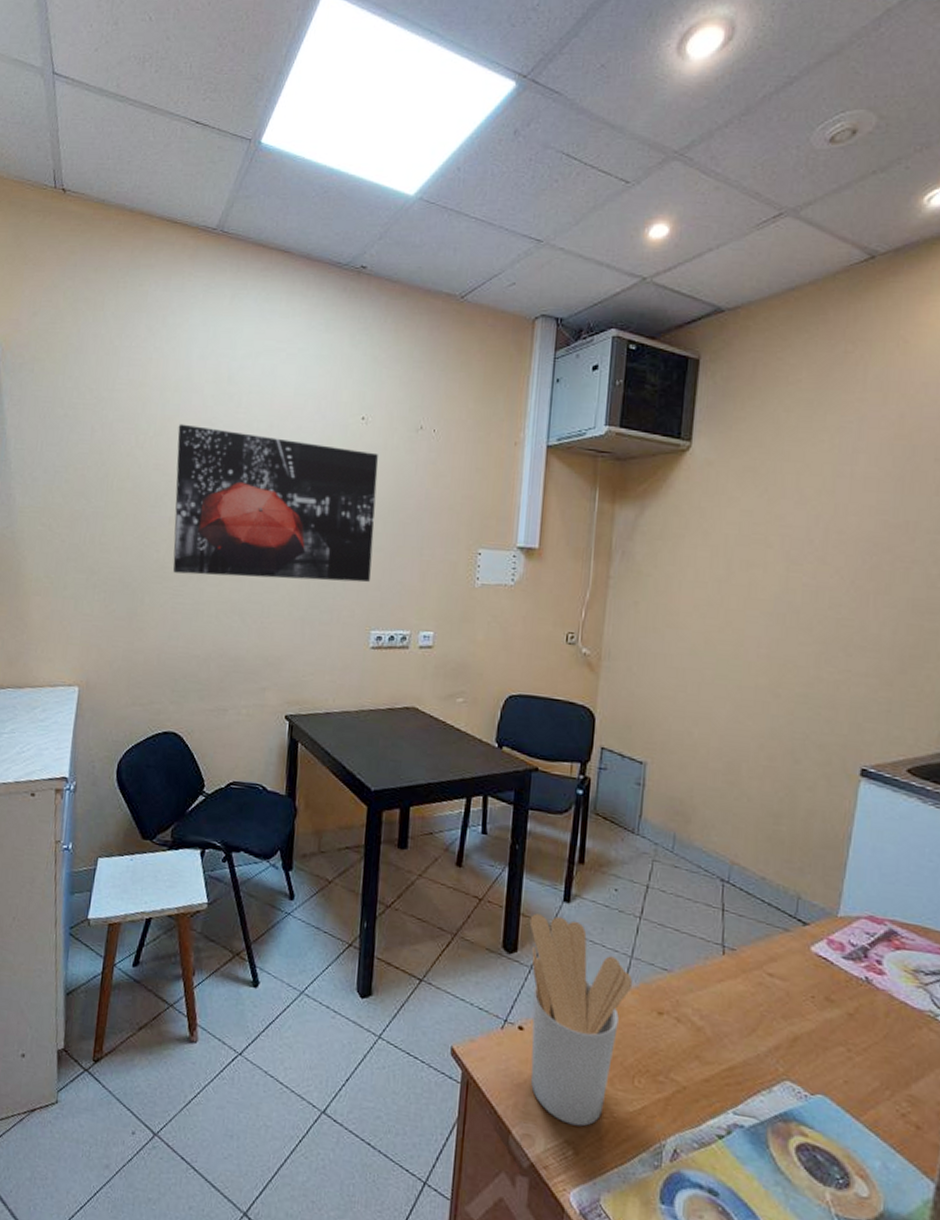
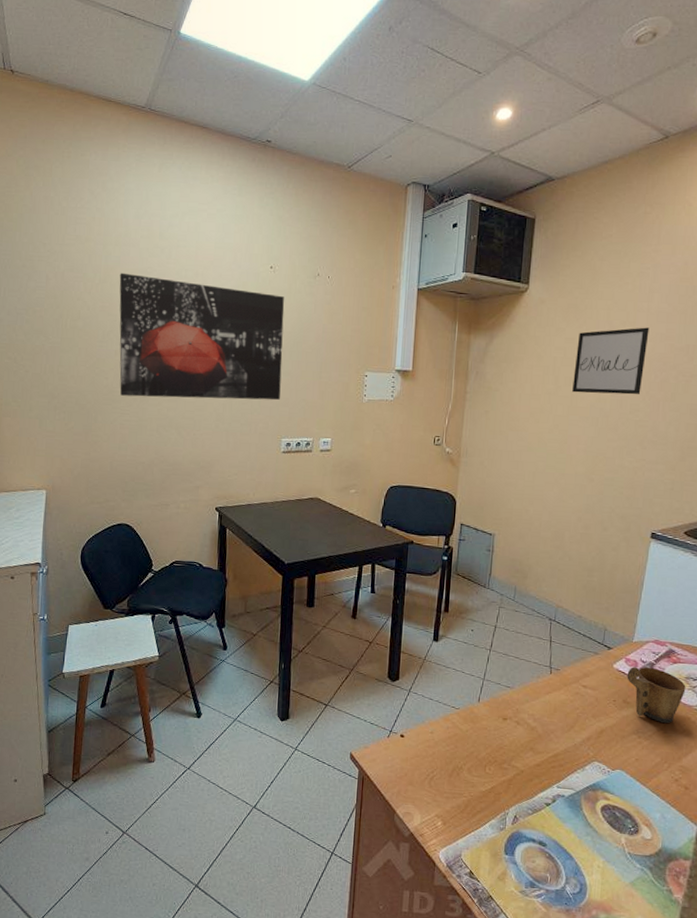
utensil holder: present [529,913,633,1127] -> none [408,651,485,804]
wall art: none [750,497,854,585] -> present [572,327,650,395]
mug: none [830,951,914,1034] -> present [627,667,686,724]

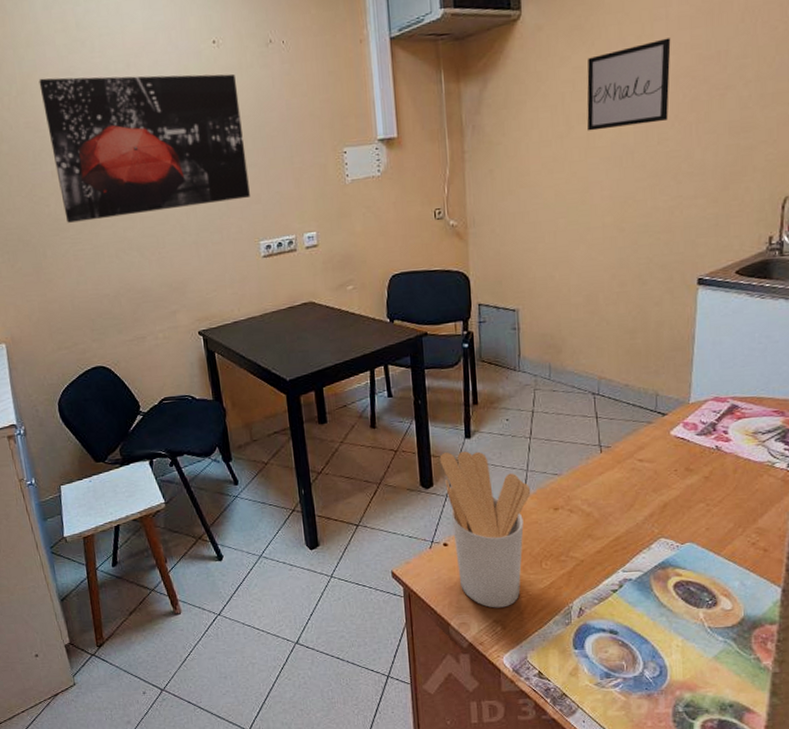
utensil holder: none [408,651,485,804] -> present [439,451,531,608]
mug: present [627,667,686,724] -> none [686,427,755,486]

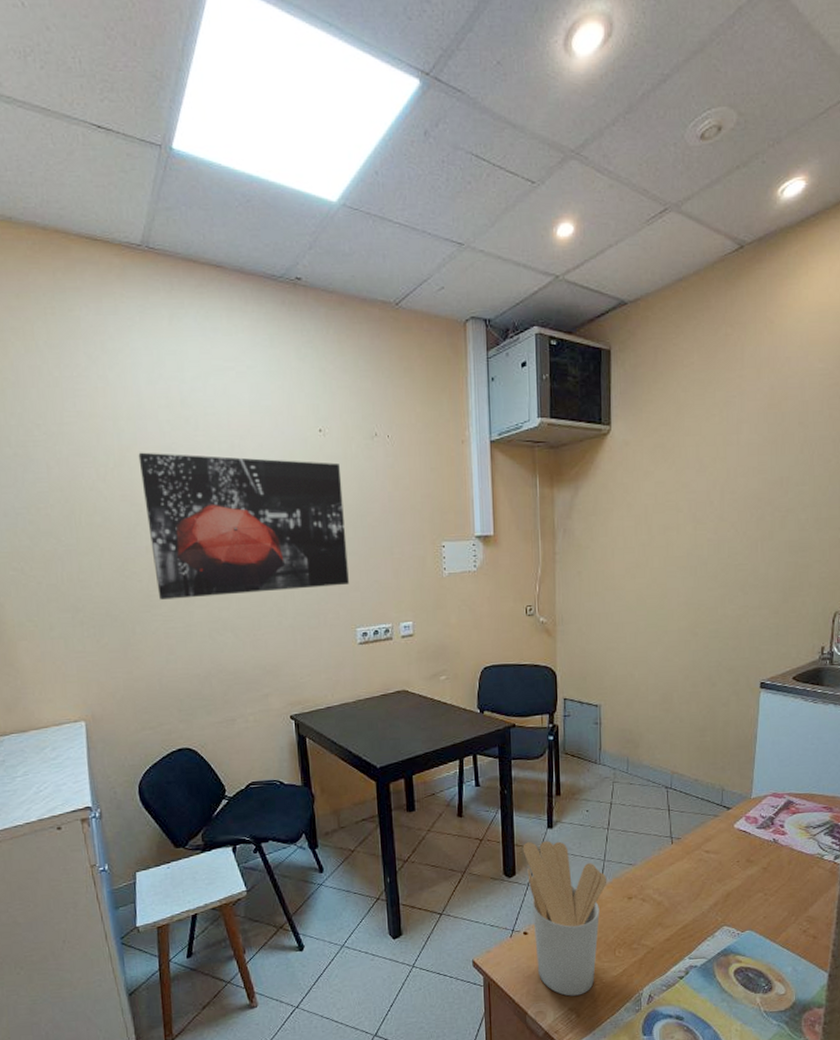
wall art: present [587,38,671,131] -> none [667,462,741,541]

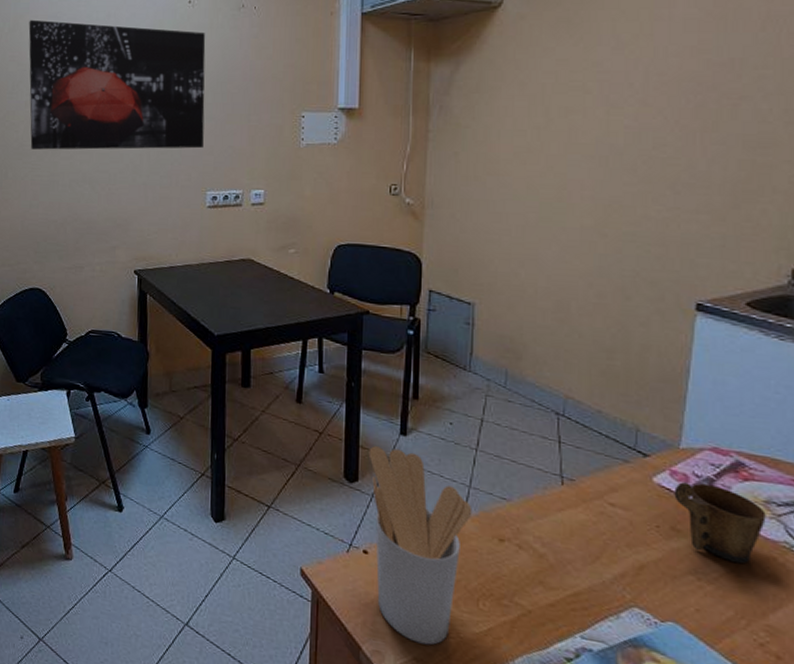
mug: none [748,821,807,877] -> present [674,482,766,564]

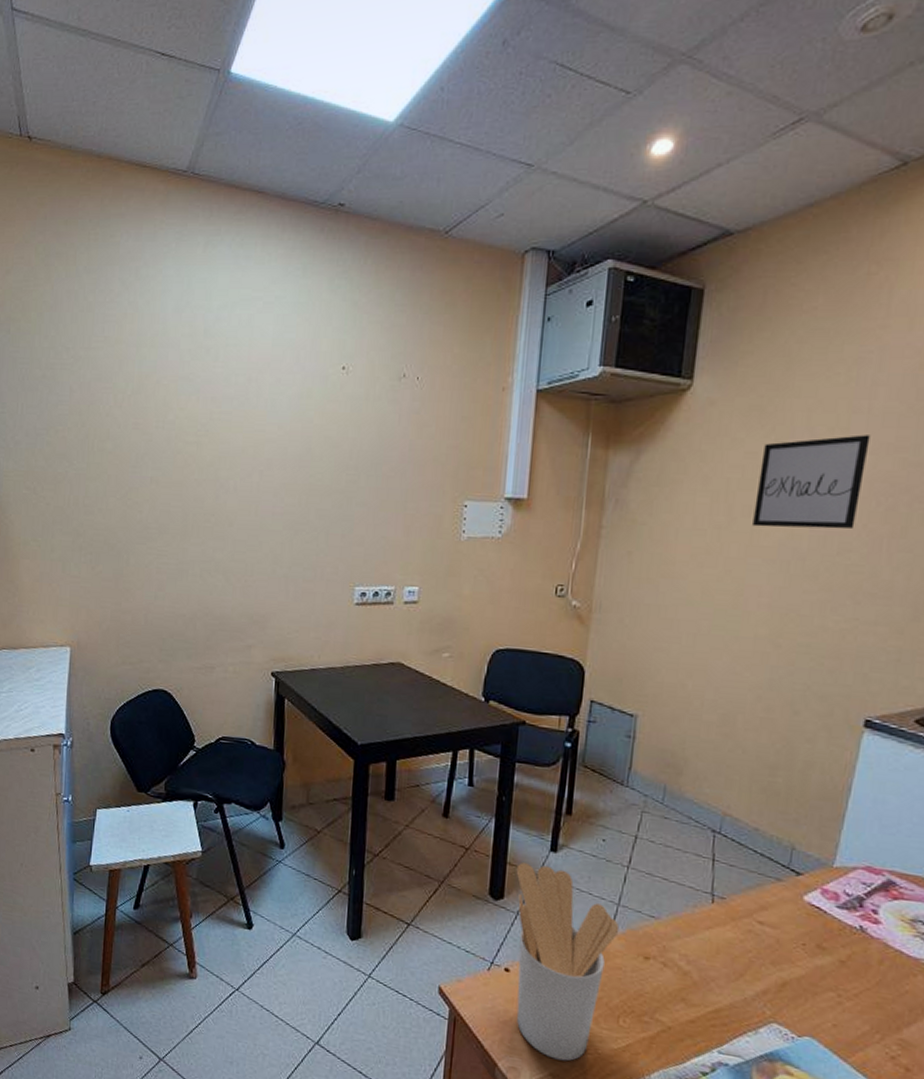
wall art: present [28,19,206,150] -> none [155,381,360,539]
wall art: none [570,40,674,126] -> present [752,434,871,530]
mug: present [674,482,766,564] -> none [823,901,911,981]

